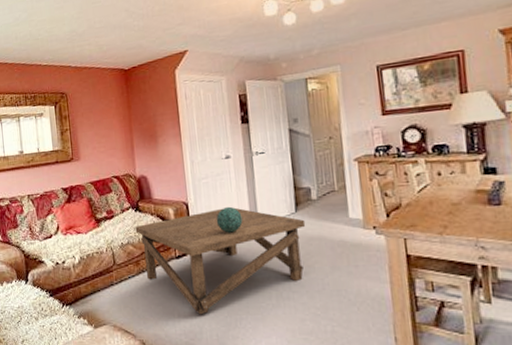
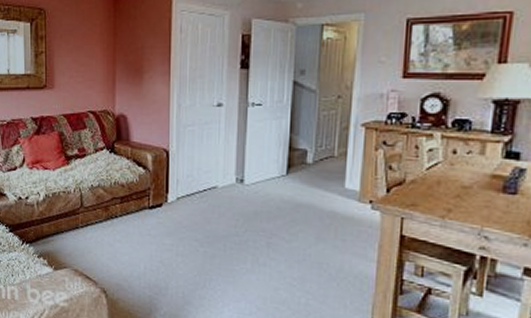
coffee table: present [135,207,306,315] -> none [108,160,296,271]
decorative sphere: present [216,206,243,233] -> none [197,159,227,189]

